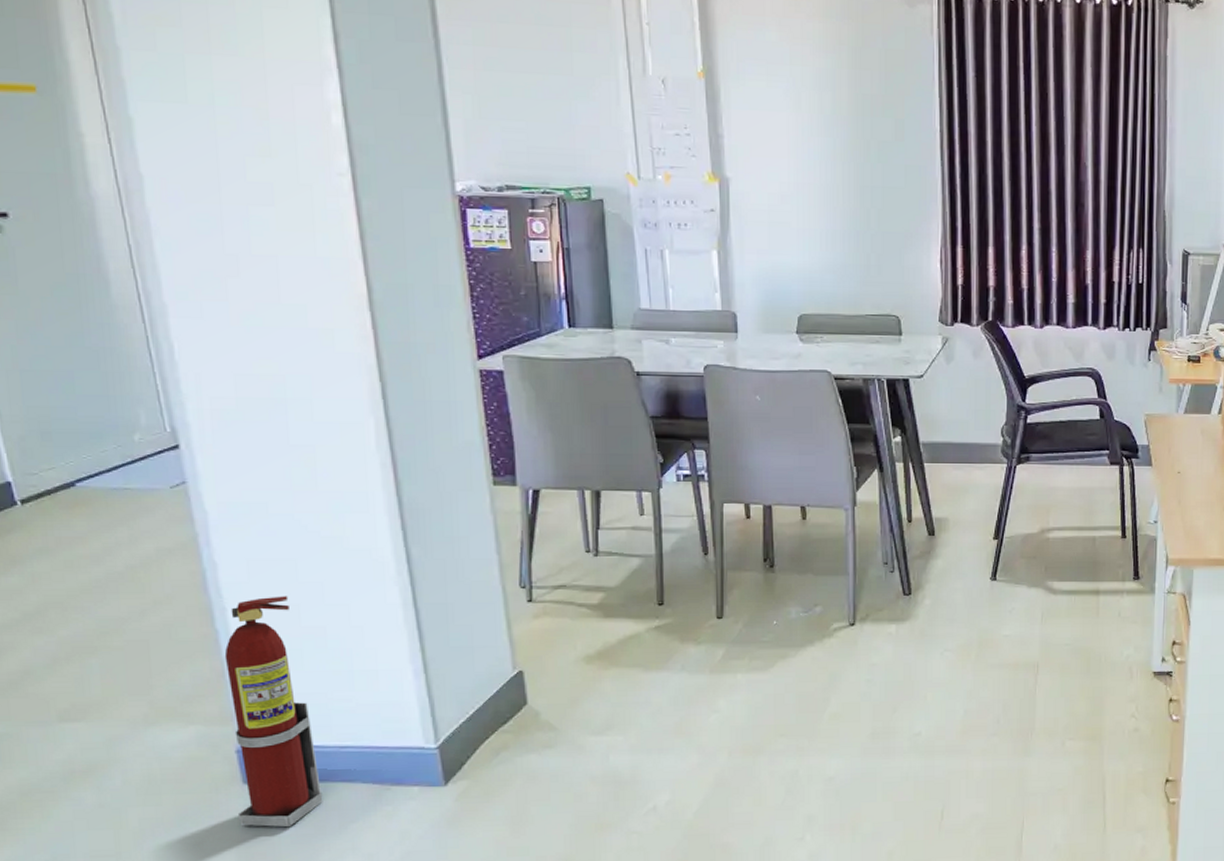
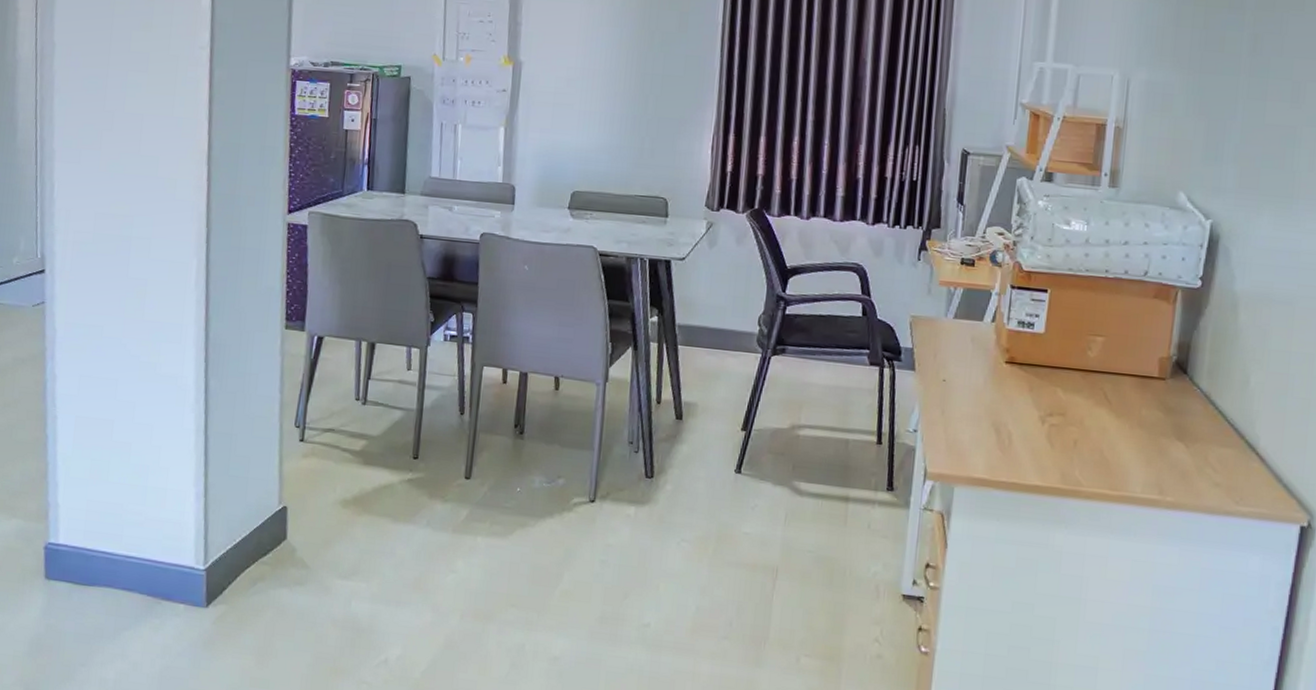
fire extinguisher: present [224,596,323,828] -> none [36,410,107,626]

